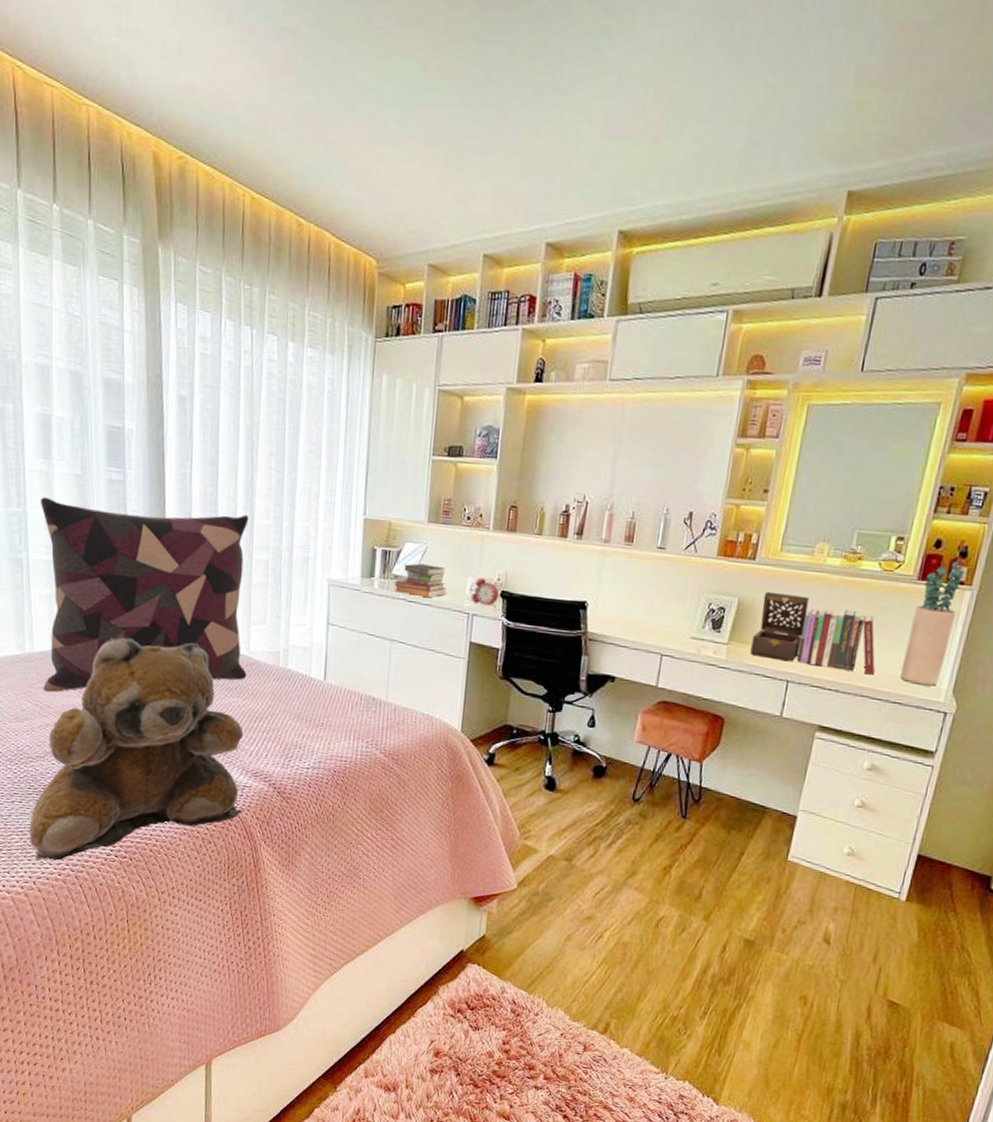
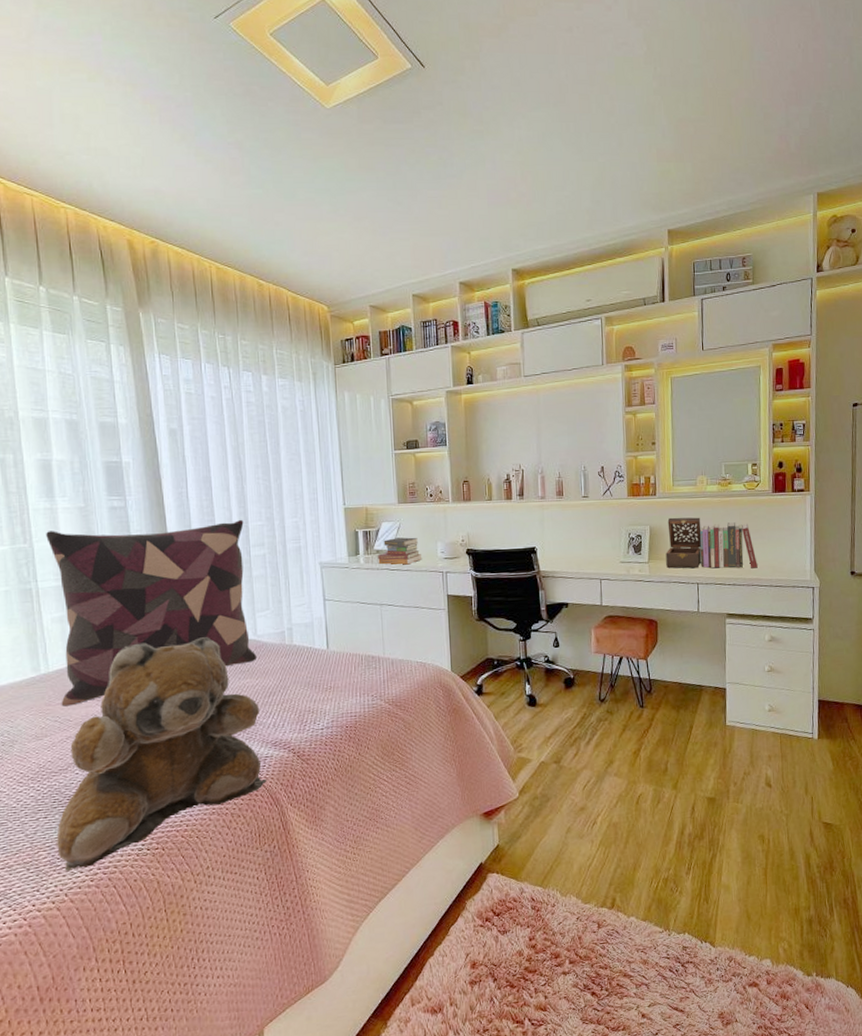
alarm clock: present [469,577,501,607] -> none [440,541,466,564]
vase: present [899,554,964,686] -> none [775,470,804,570]

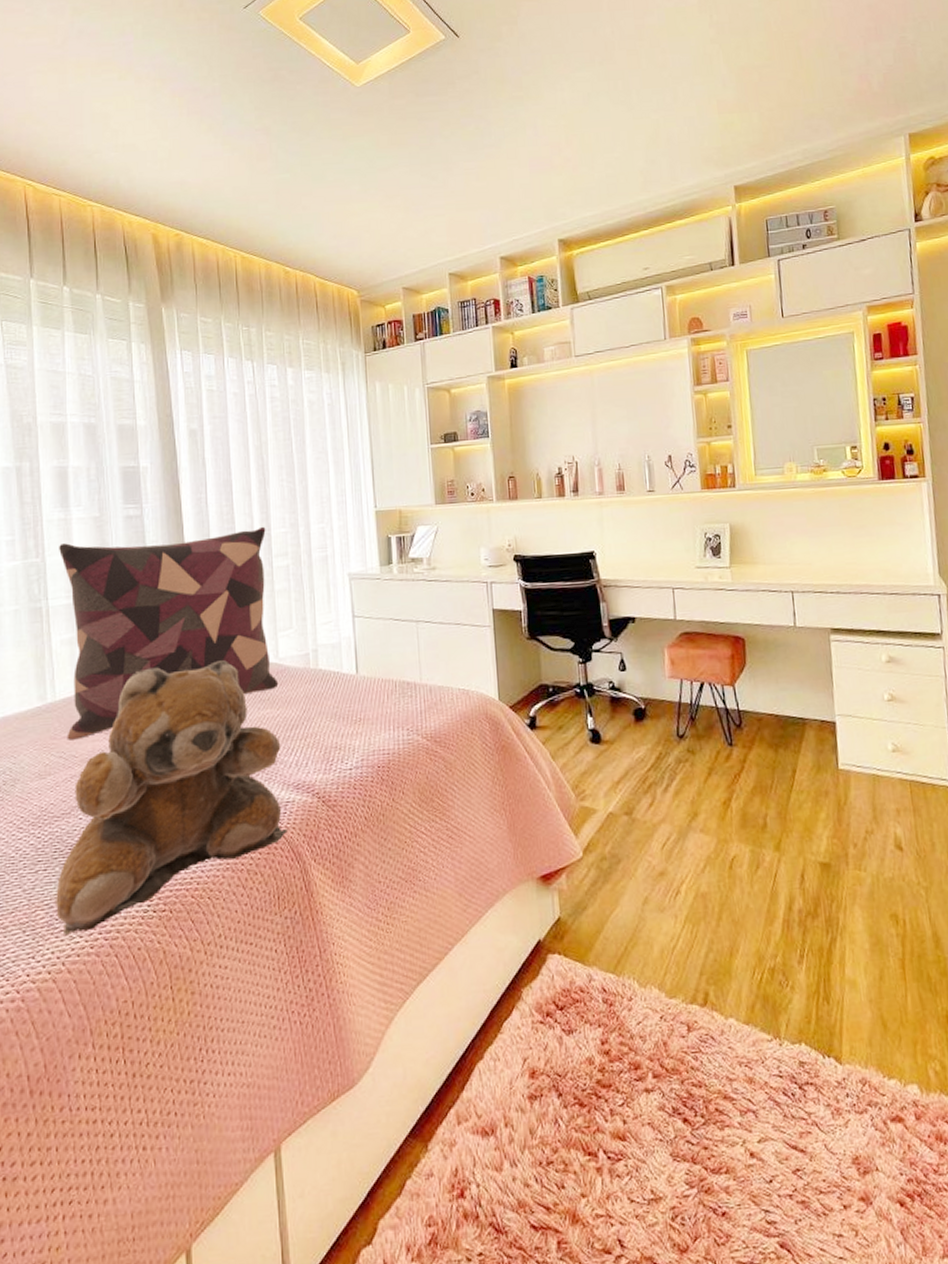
books: present [378,537,423,565] -> none [413,542,464,575]
jewelry box: present [666,517,702,569] -> none [750,512,796,574]
books: present [700,522,758,569] -> none [791,517,866,573]

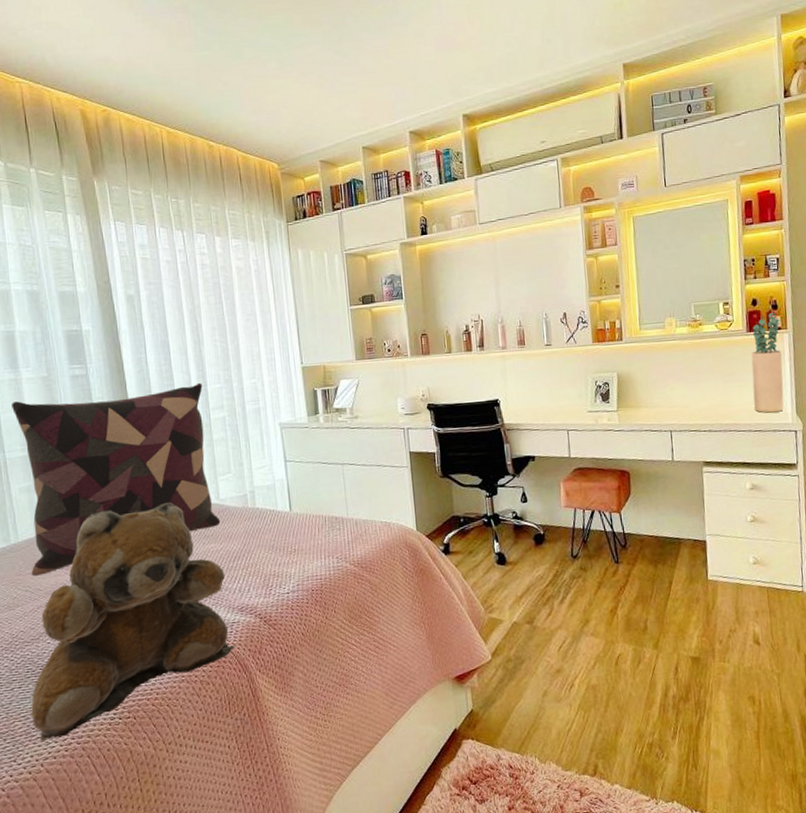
vase: none [883,452,925,574] -> present [750,307,785,413]

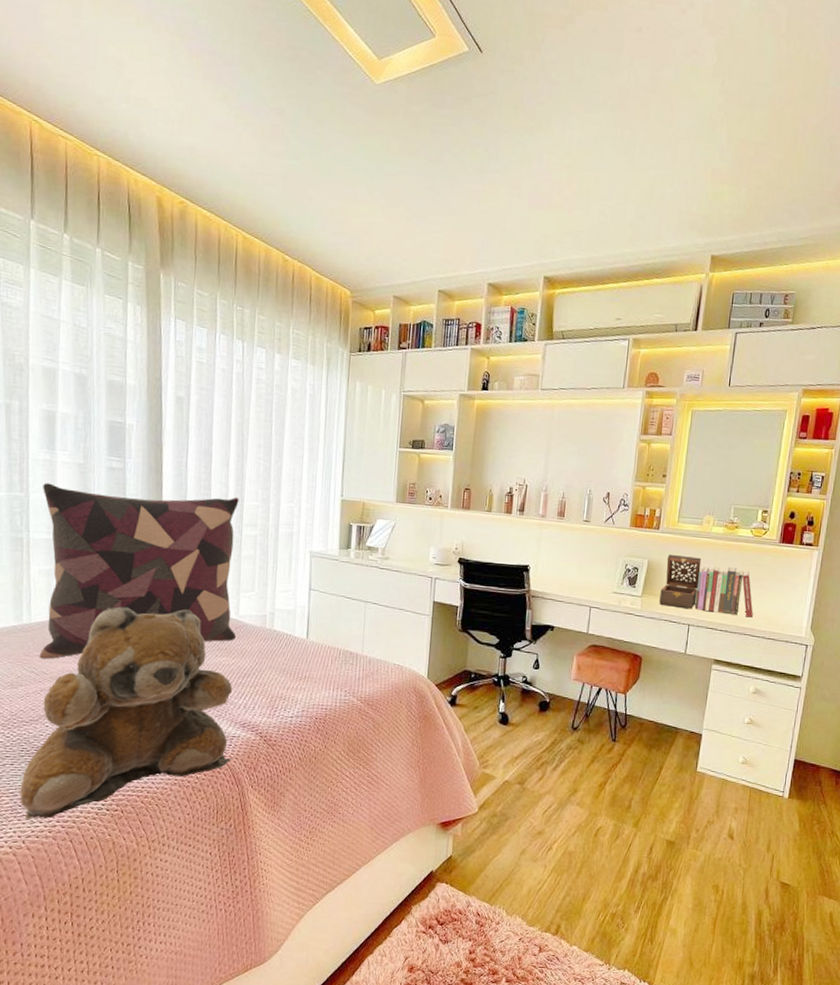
jewelry box: none [635,361,674,416] -> present [659,554,702,609]
books: none [671,365,735,415] -> present [694,566,753,618]
vase: present [750,307,785,413] -> none [771,523,812,625]

